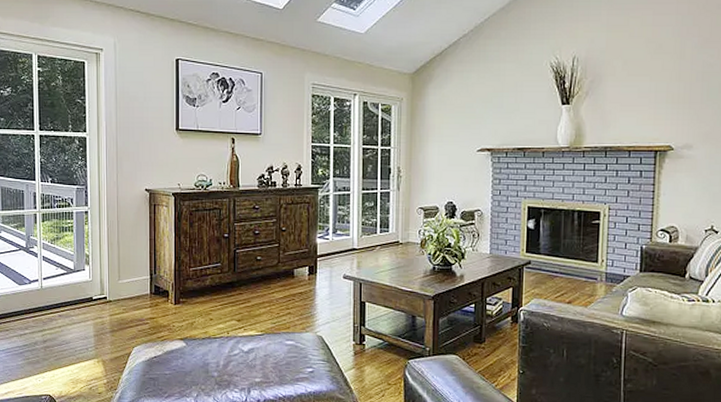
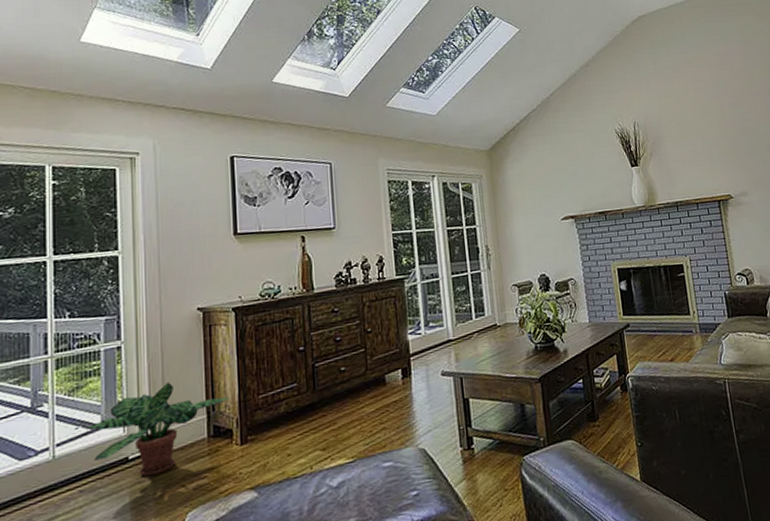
potted plant: none [62,245,169,315] -> present [85,382,231,477]

